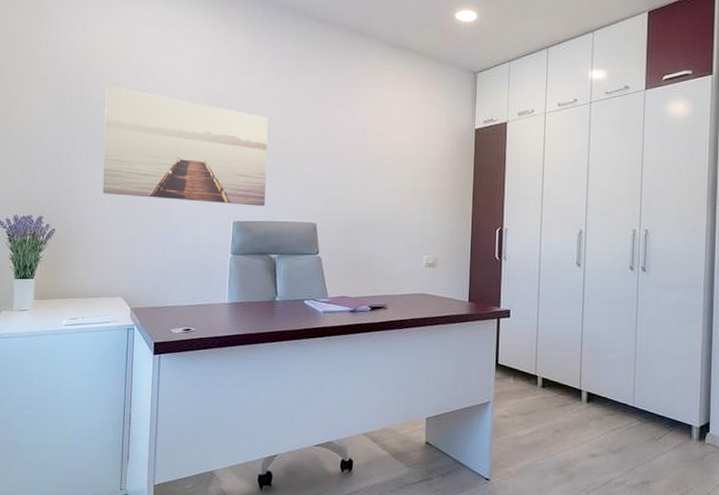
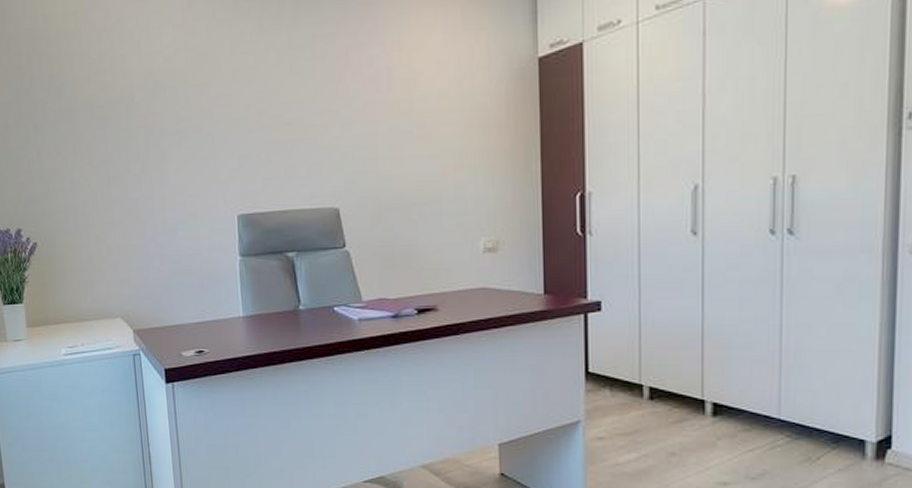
wall art: present [102,86,268,207] -> none [67,58,274,195]

